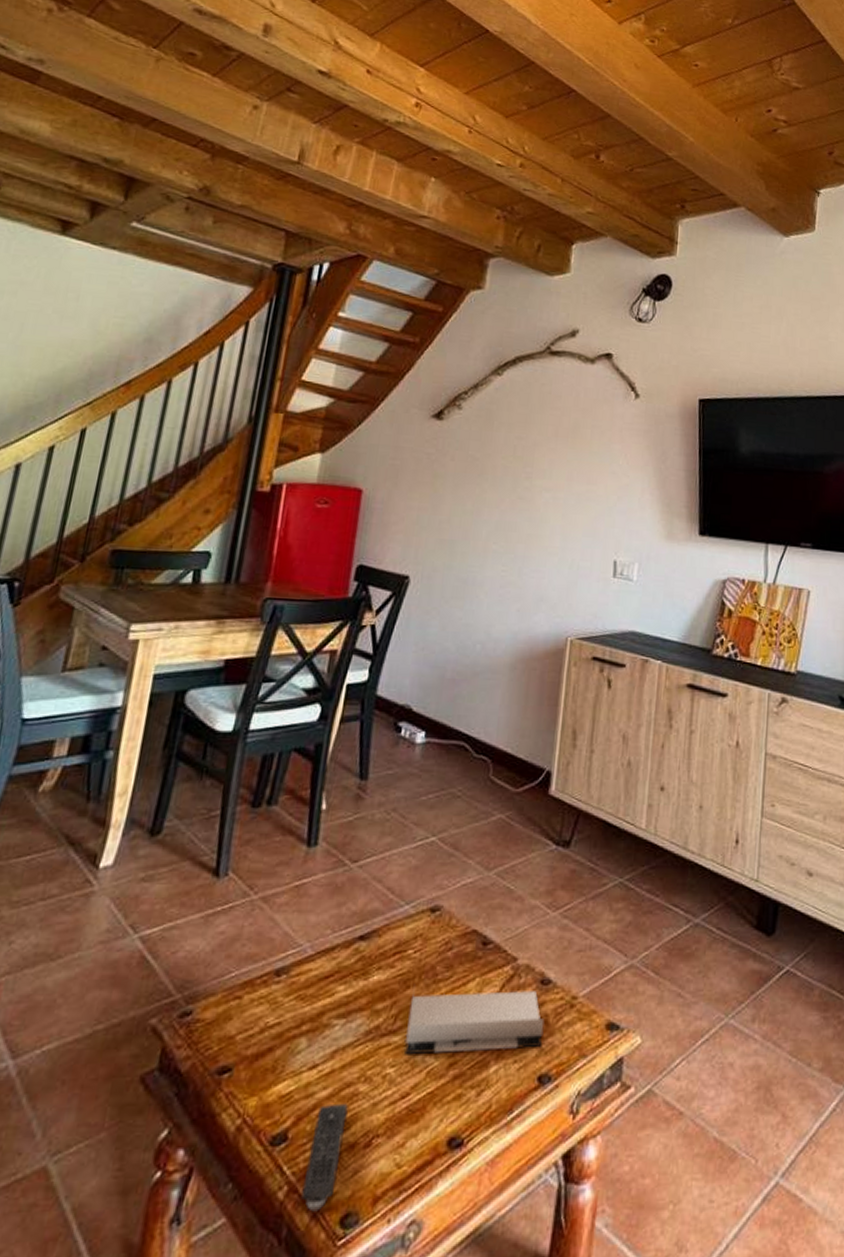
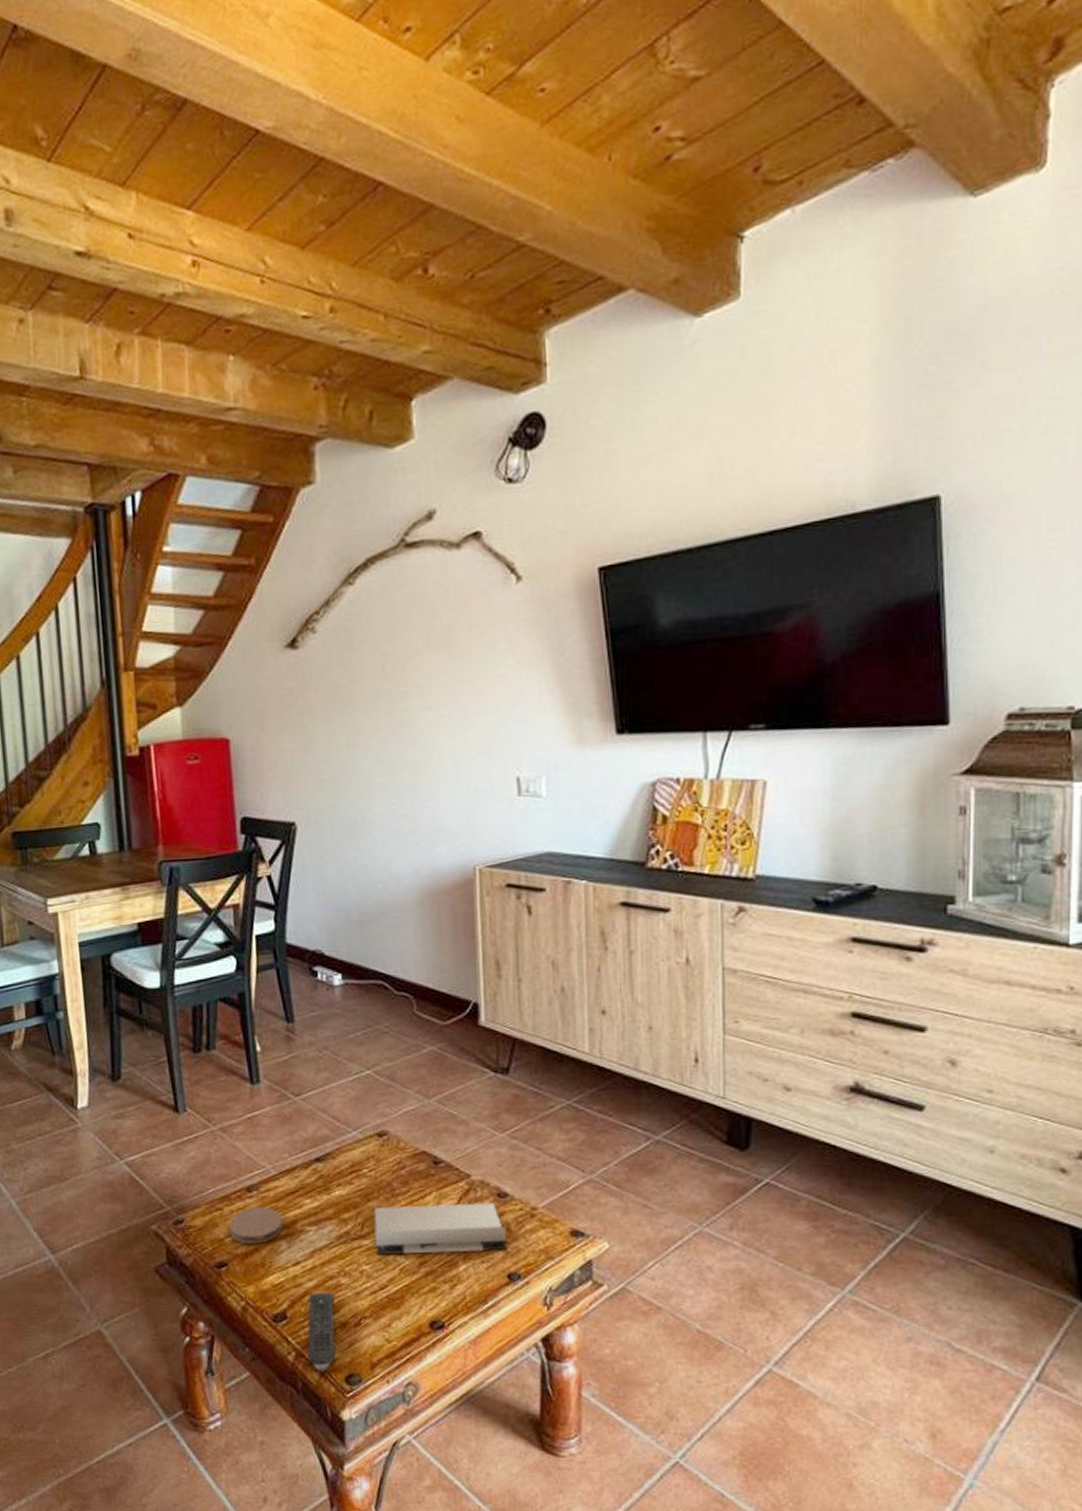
coaster: none [243,994,309,1042] -> present [229,1206,284,1244]

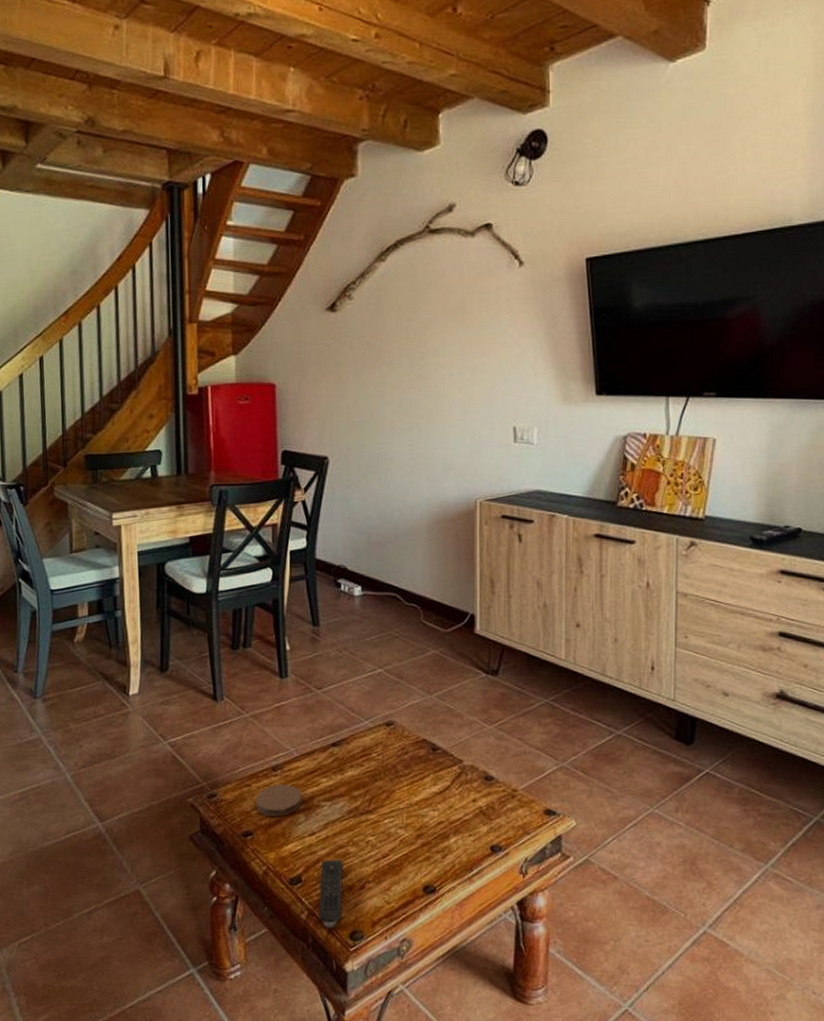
book: present [374,1203,508,1255] -> none [380,785,492,828]

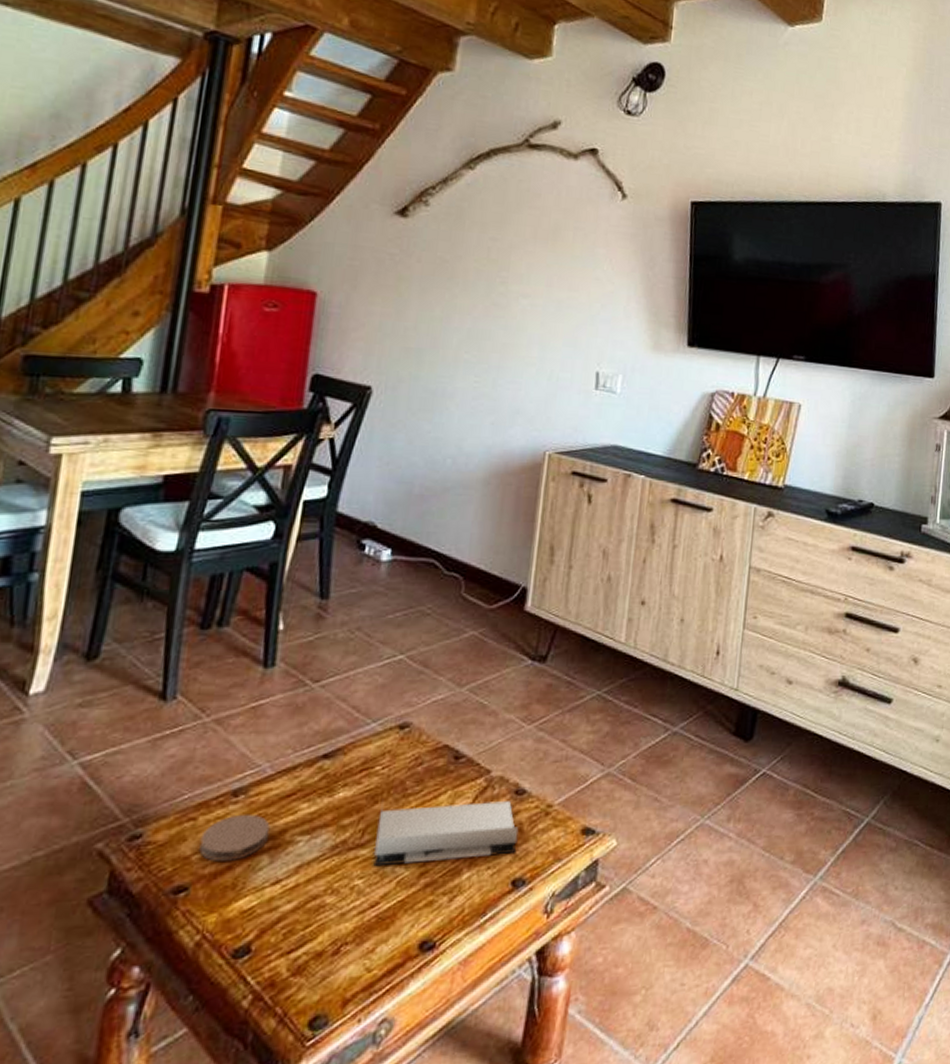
remote control: present [318,859,344,929] -> none [267,914,316,1017]
book: none [380,785,492,828] -> present [373,801,519,866]

